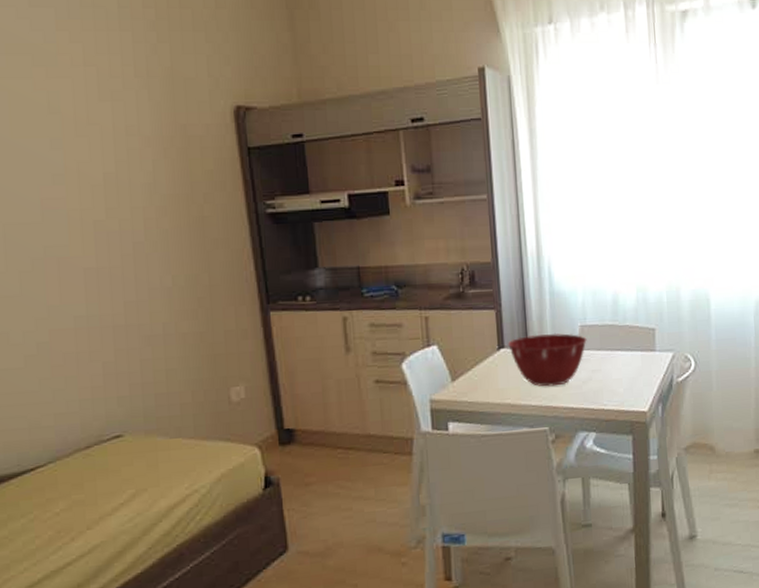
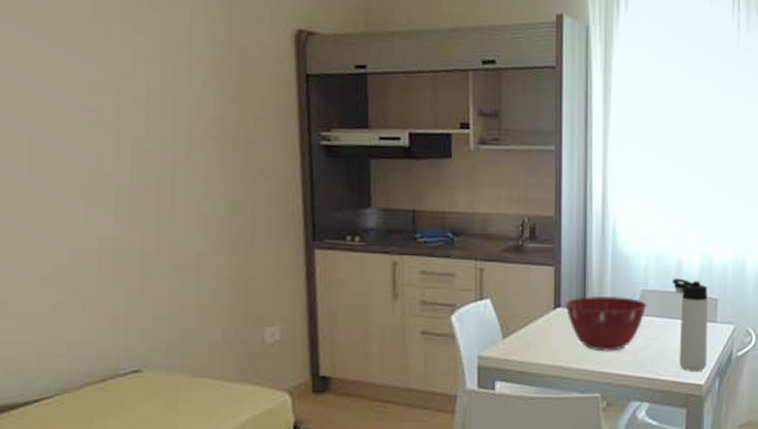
thermos bottle: none [609,311,649,400] -> present [672,278,708,371]

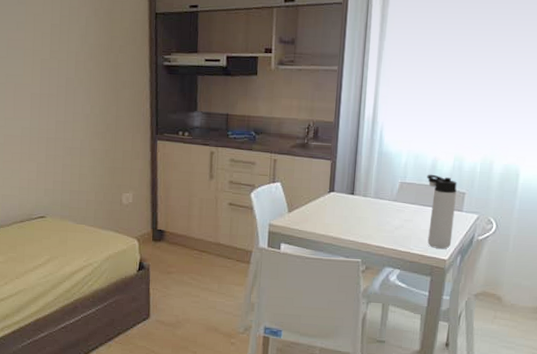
mixing bowl: present [565,295,647,352] -> none [338,184,404,228]

